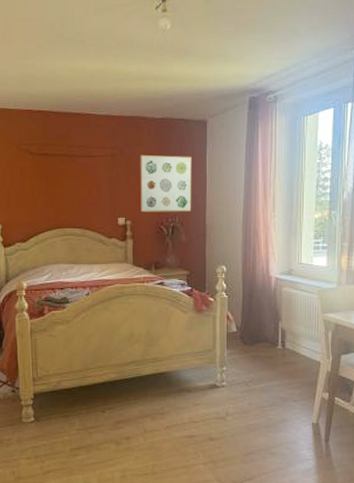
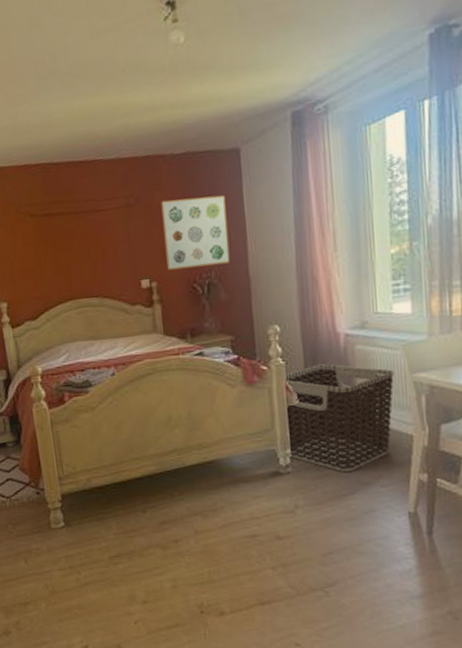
clothes hamper: none [224,300,310,389] -> present [285,363,394,473]

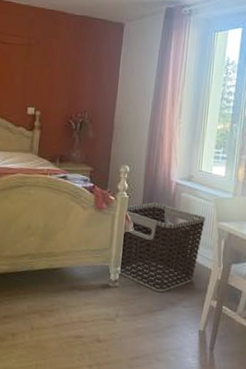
wall art: present [161,195,231,271] -> none [51,48,107,109]

